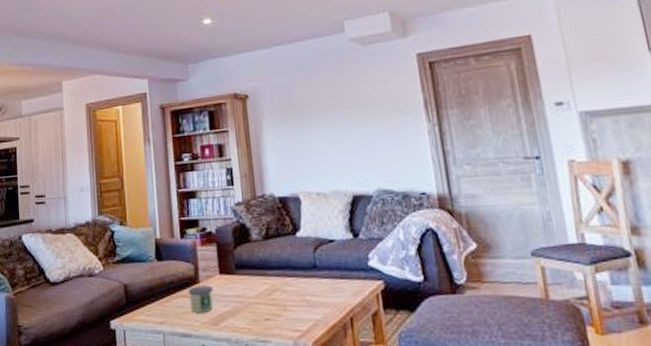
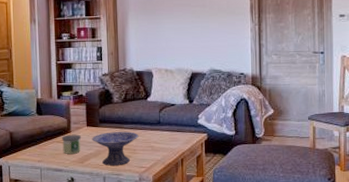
decorative bowl: none [227,280,289,329] -> present [92,131,139,166]

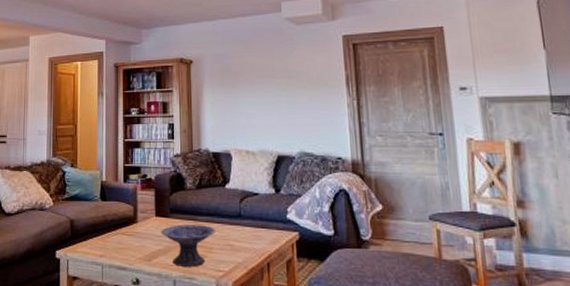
candle: present [62,134,82,154] -> none [127,225,150,249]

